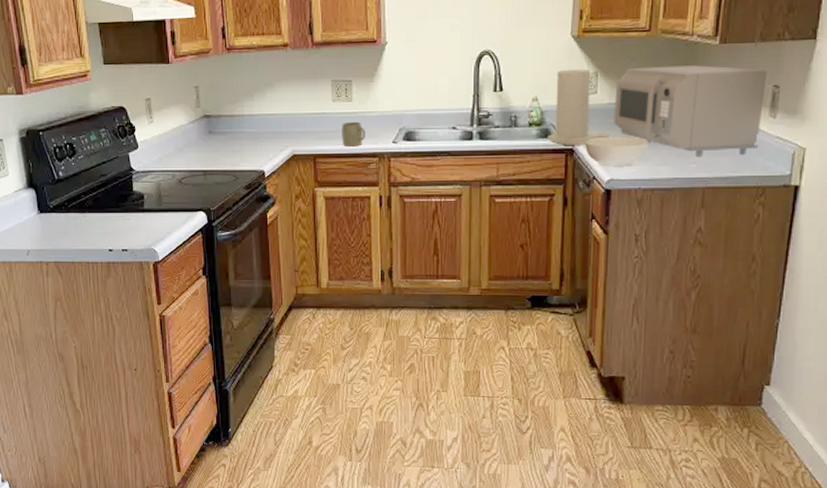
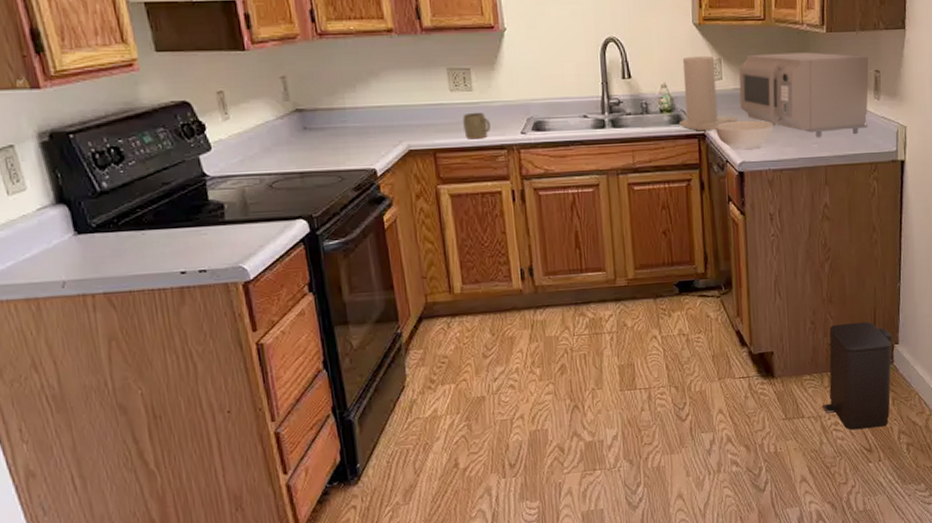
pedal bin: none [674,356,763,472] -> present [823,321,892,430]

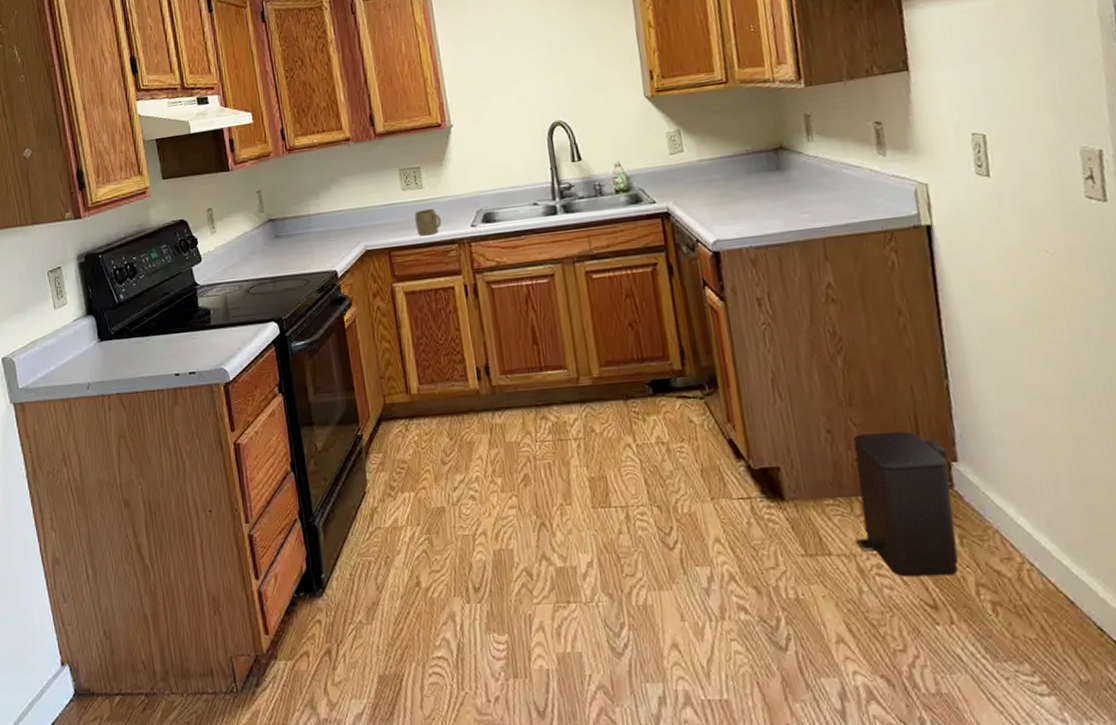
paper towel: present [679,55,738,130] -> none [636,128,707,209]
bowl: present [716,120,774,150] -> none [681,192,752,228]
microwave: present [738,52,869,138] -> none [701,107,875,207]

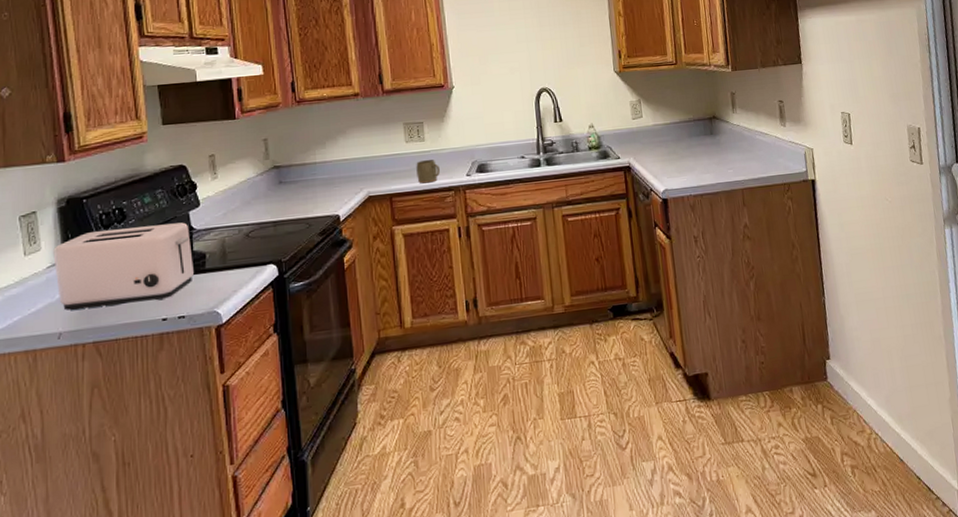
toaster: none [77,278,201,362] -> present [53,222,195,311]
pedal bin: present [853,430,959,577] -> none [760,337,830,453]

